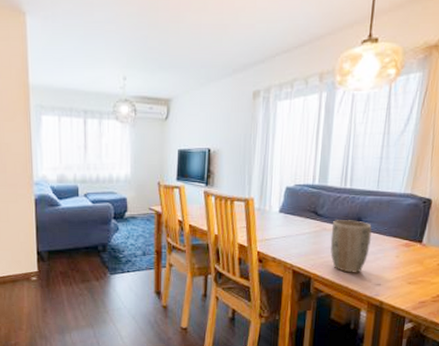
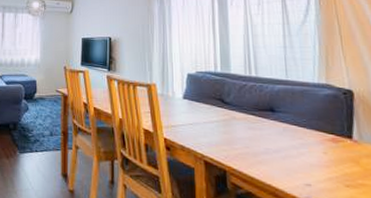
plant pot: present [330,220,373,274] -> none [241,109,290,171]

